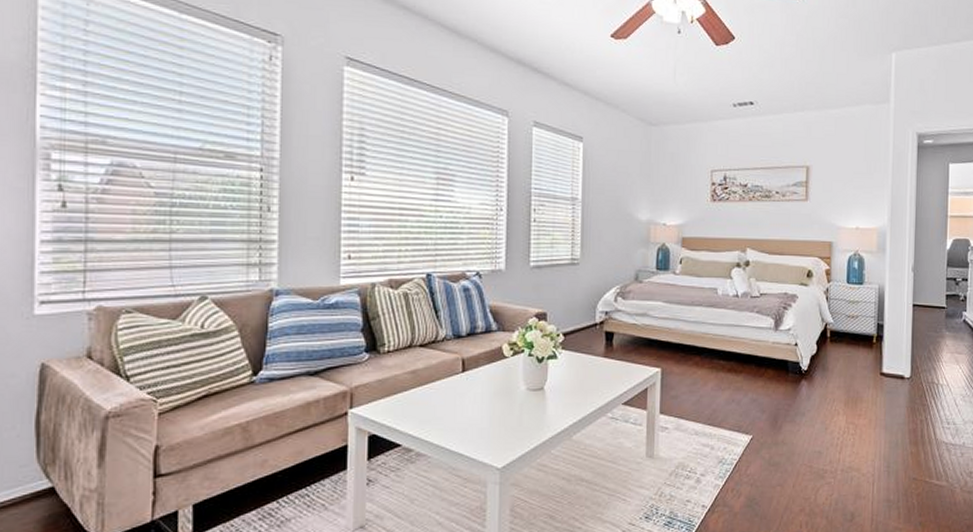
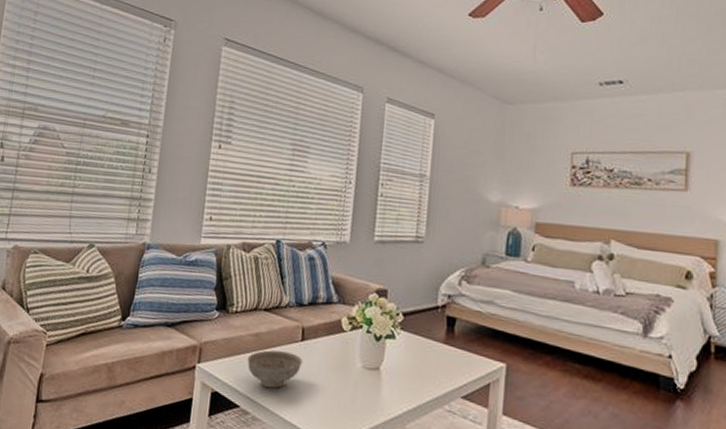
decorative bowl: none [405,385,466,423] -> present [247,350,303,389]

